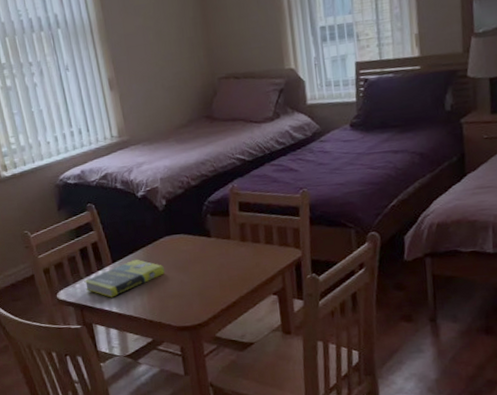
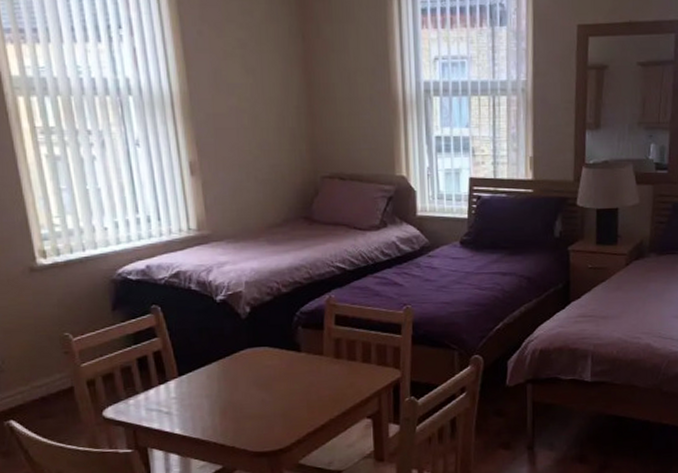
book: present [84,259,165,298] -> none [140,373,244,417]

